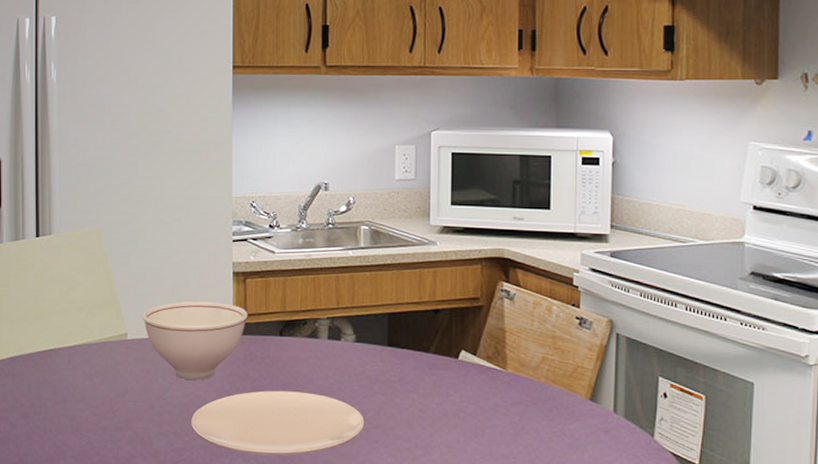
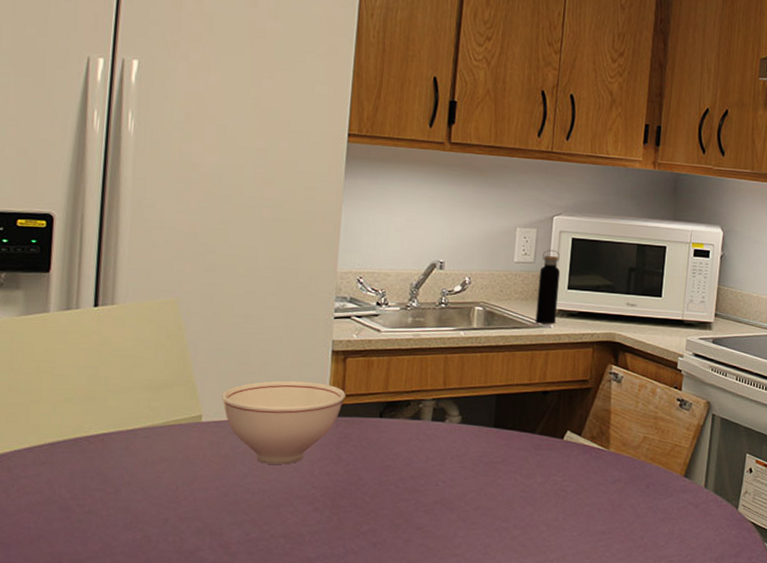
plate: present [191,390,365,456] -> none [271,474,464,542]
water bottle: none [421,165,443,242] -> present [535,249,561,325]

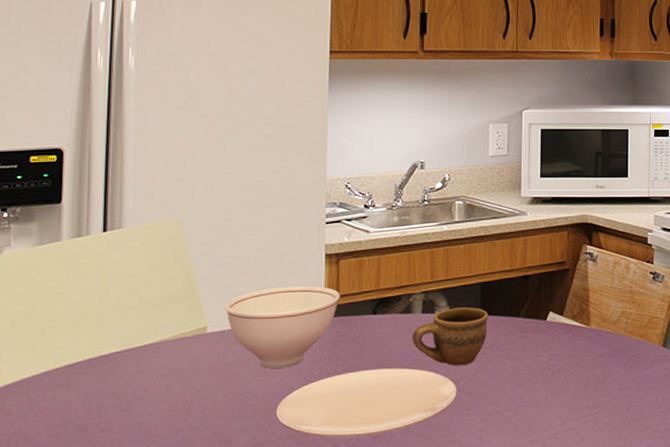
plate: none [271,474,464,542] -> present [276,368,457,438]
cup: none [419,418,502,478] -> present [412,307,488,365]
water bottle: present [535,249,561,325] -> none [512,141,533,212]

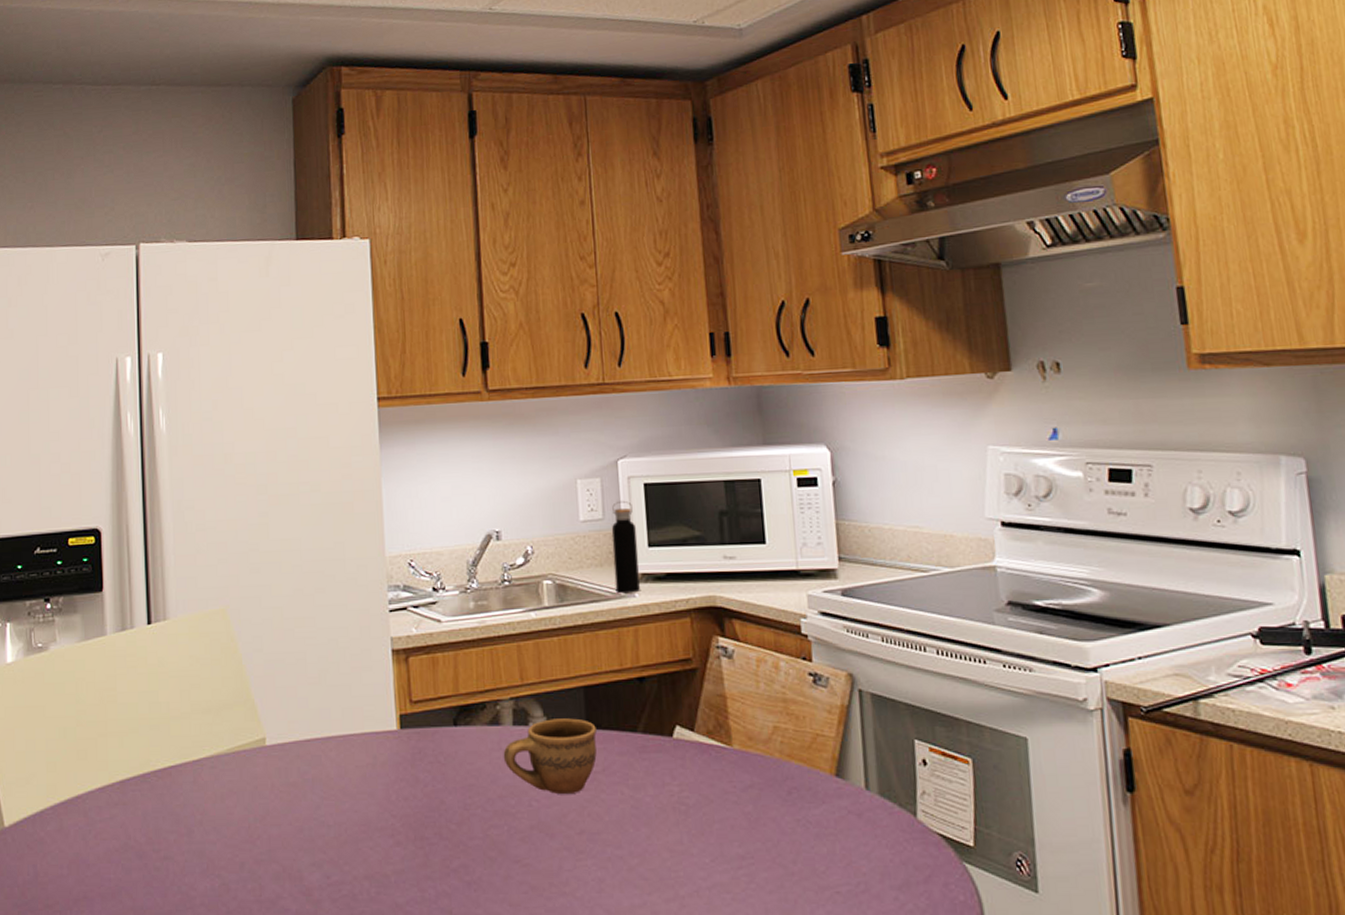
bowl: present [225,285,340,368] -> none [283,689,413,791]
plate: present [276,368,457,438] -> none [350,795,565,882]
water bottle: none [512,141,533,212] -> present [611,500,640,594]

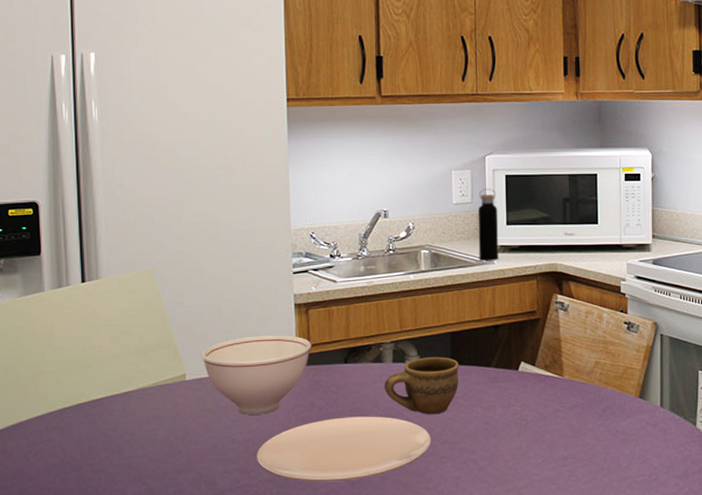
bowl: none [283,689,413,791] -> present [201,335,311,415]
plate: none [350,795,565,882] -> present [257,416,431,483]

